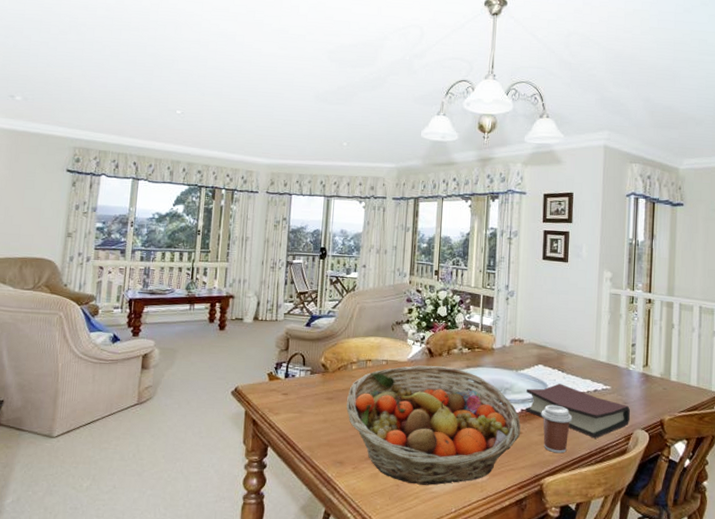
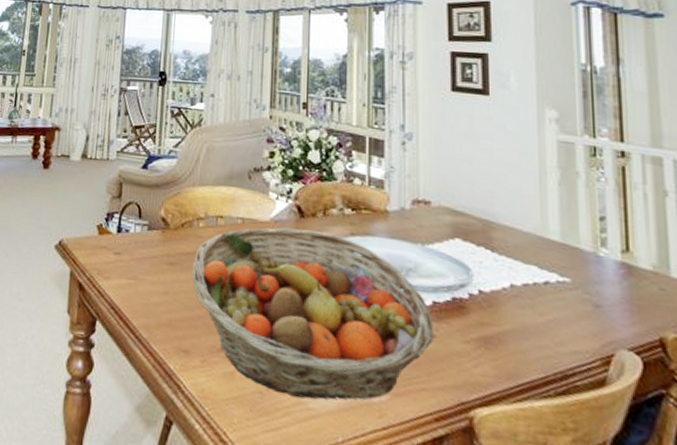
hardback book: present [526,383,631,439] -> none [439,268,608,357]
coffee cup: present [541,404,573,454] -> none [463,297,513,374]

